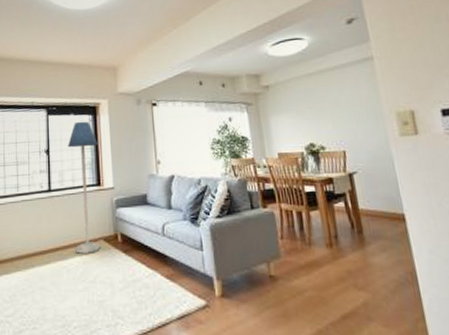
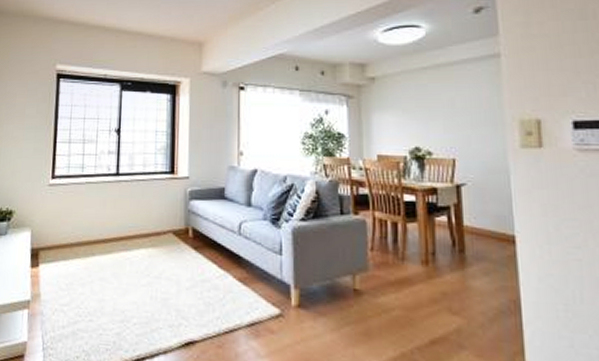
floor lamp: present [67,121,101,254] -> none [140,100,175,247]

